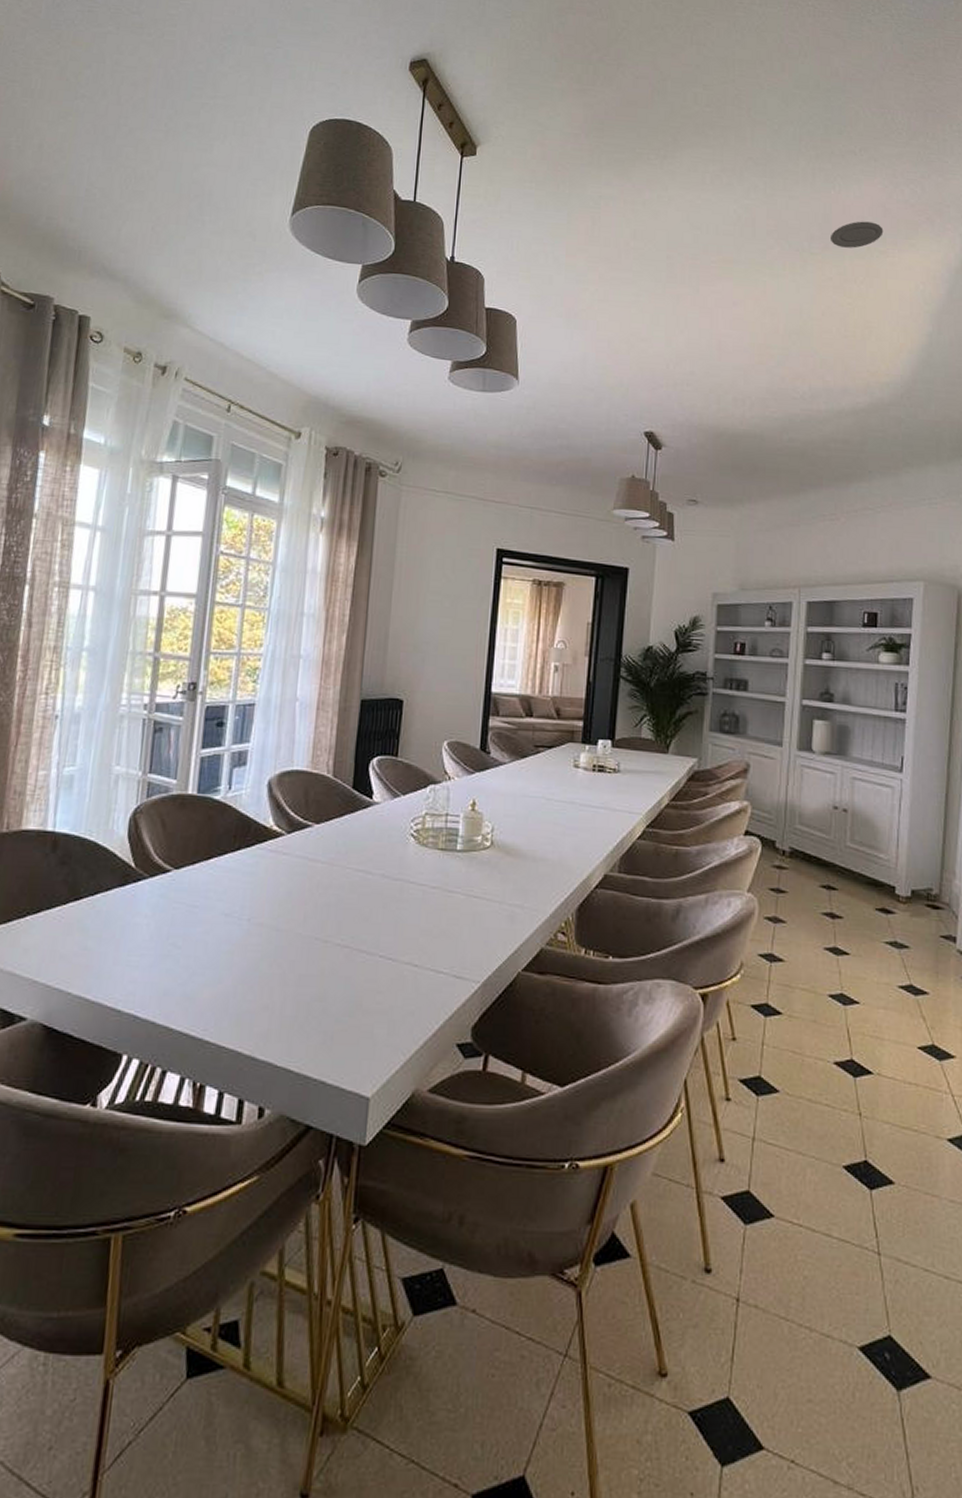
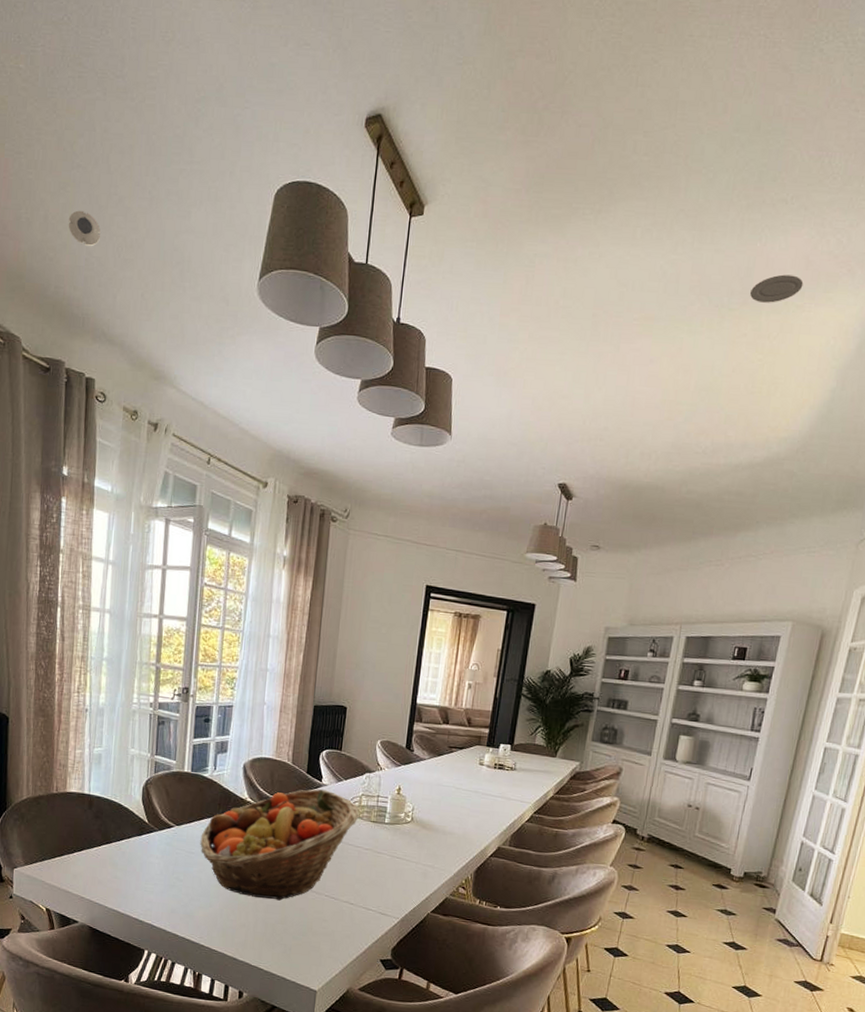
smoke detector: none [67,140,106,178] -> present [68,210,101,247]
fruit basket: none [207,809,423,968] -> present [200,789,360,901]

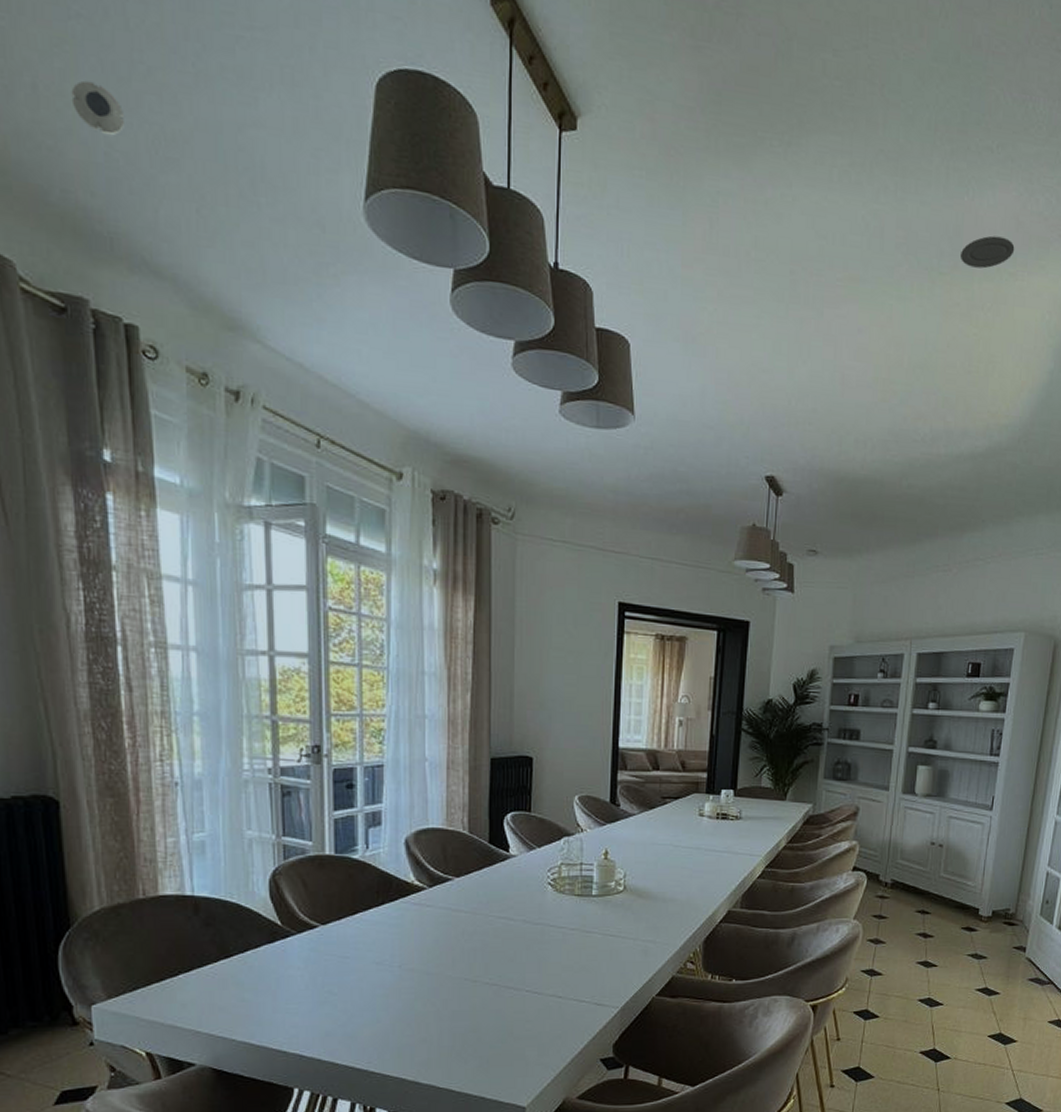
fruit basket: present [200,789,360,901] -> none [356,862,560,1004]

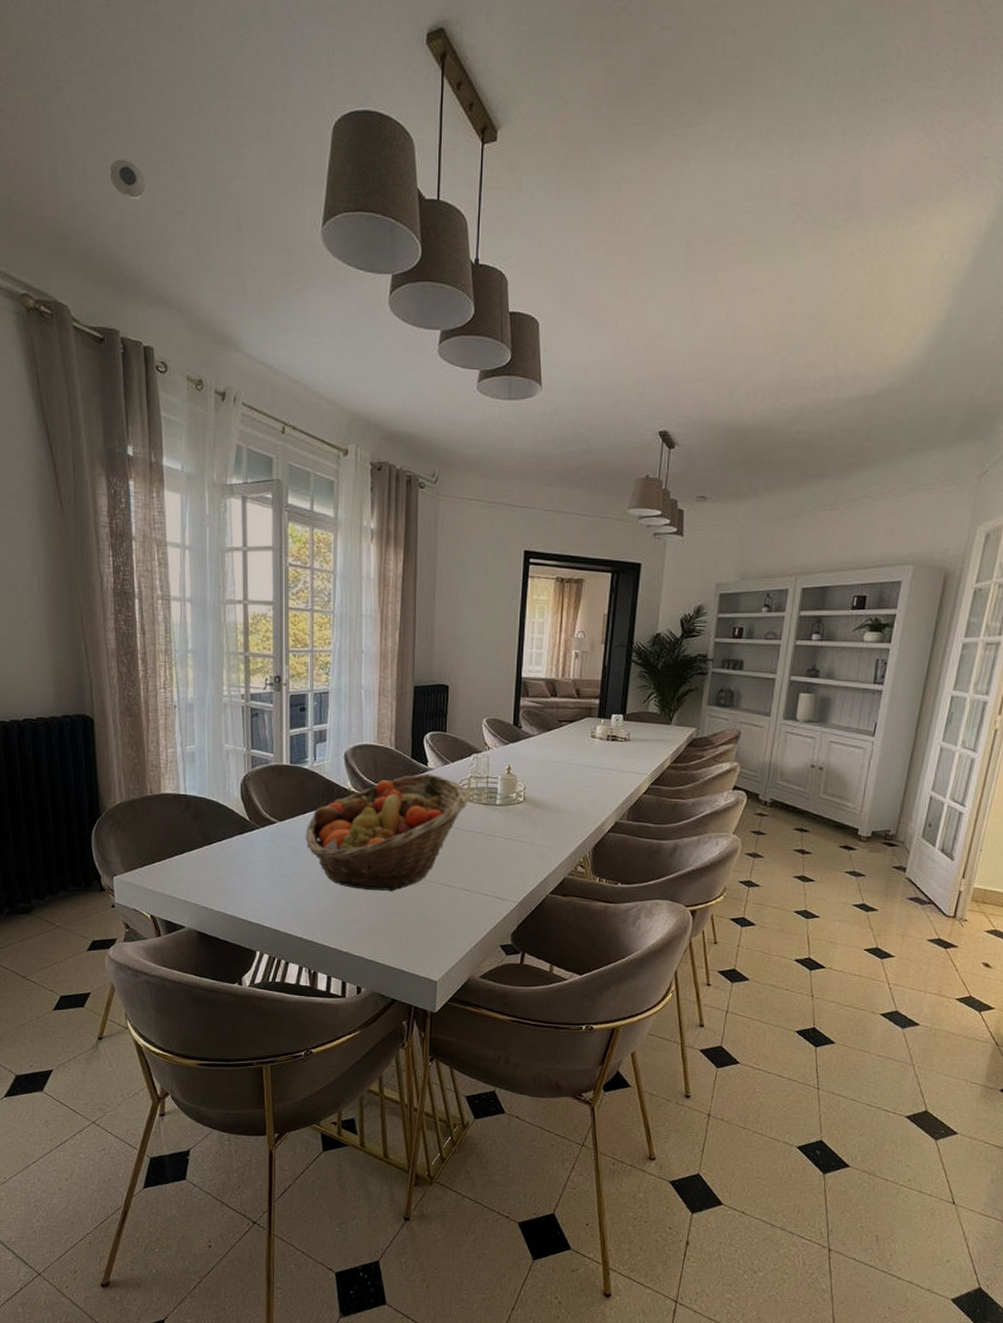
fruit basket: none [356,862,560,1004] -> present [305,774,469,892]
recessed light: present [959,235,1015,269] -> none [855,184,913,217]

